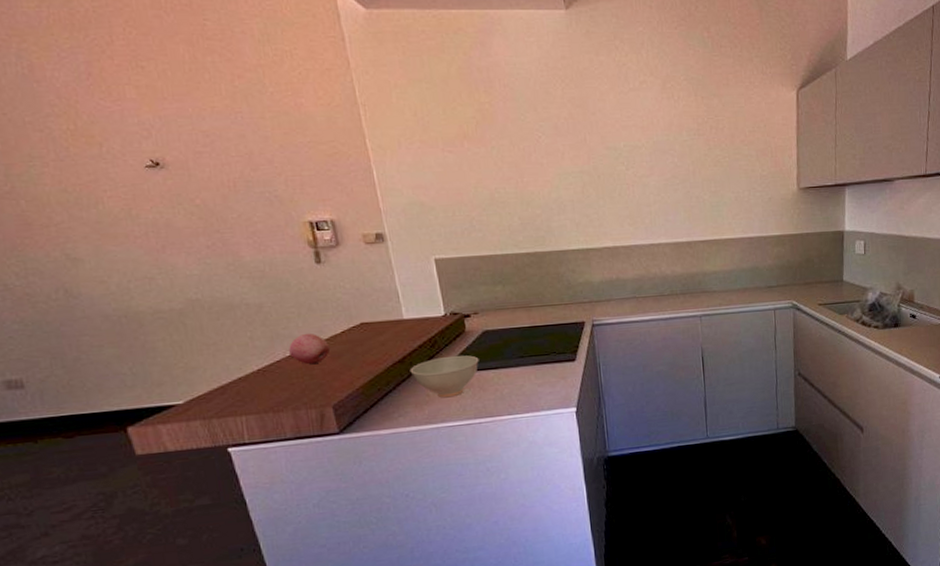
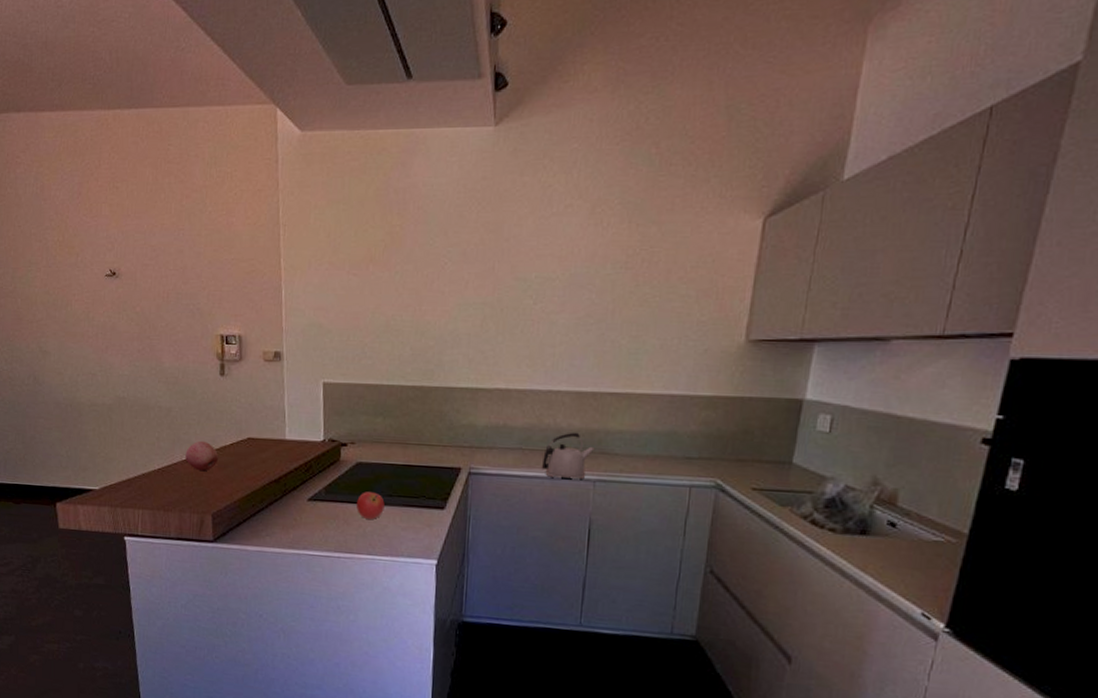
bowl: present [410,355,479,398] -> none [283,483,348,526]
fruit: none [489,356,518,383] -> present [356,492,385,520]
kettle: none [654,277,696,318] -> present [541,432,595,479]

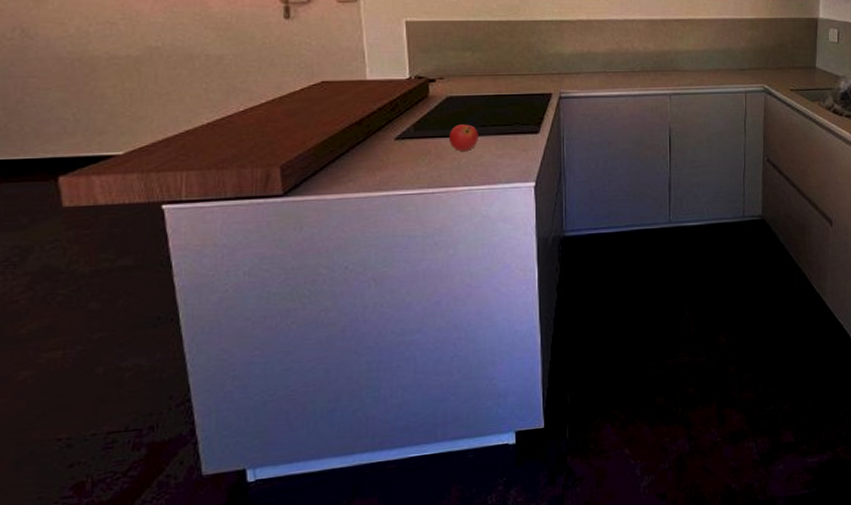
fruit: present [185,440,219,472] -> none [243,88,287,121]
kettle: present [541,432,595,479] -> none [624,54,668,95]

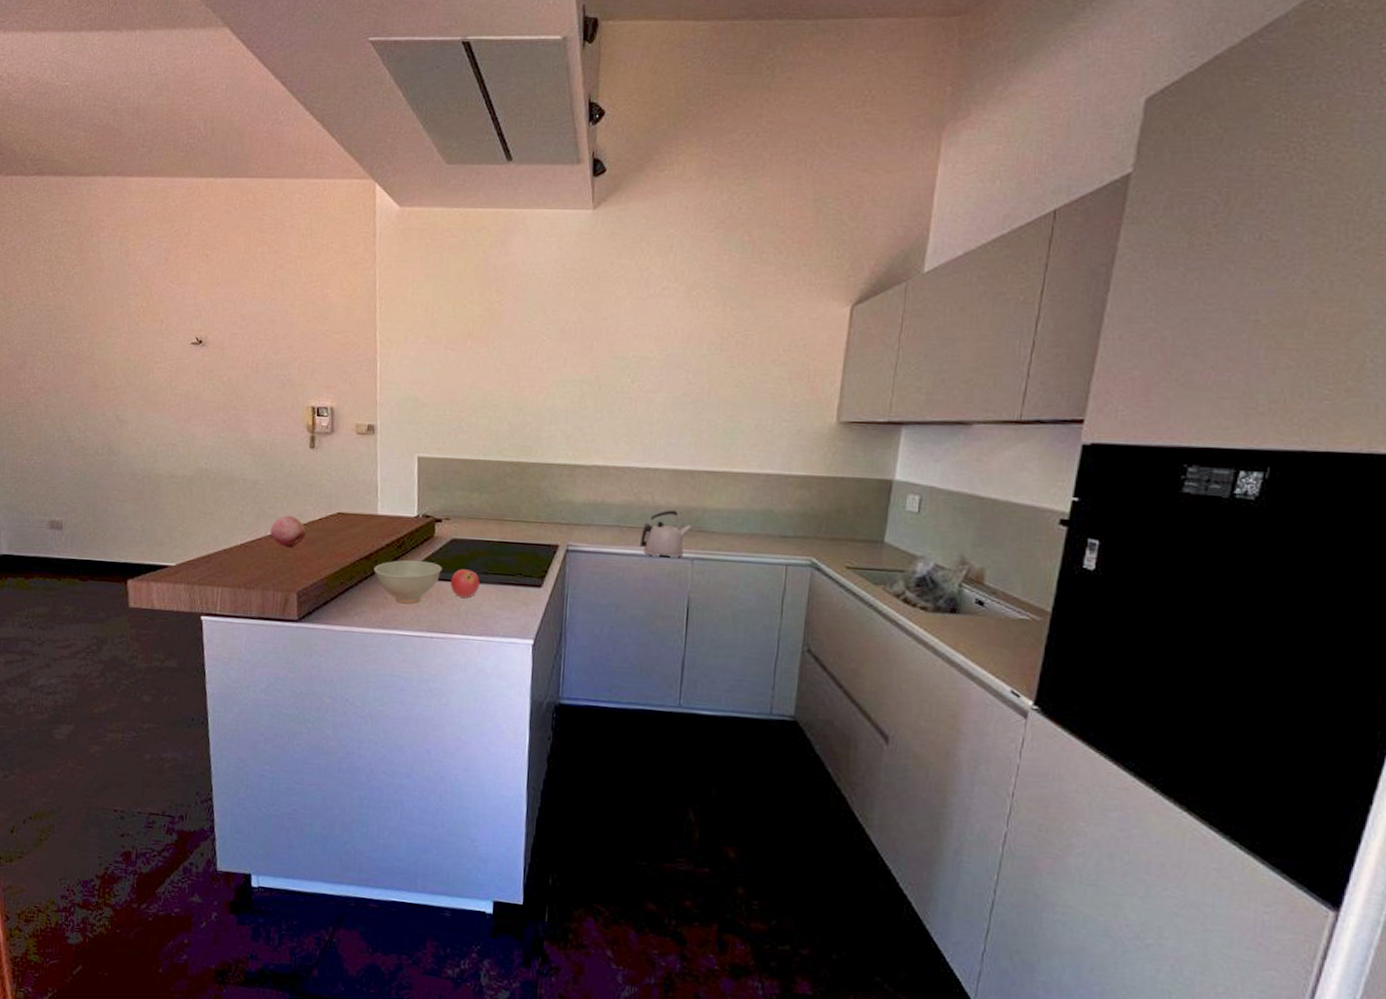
fruit: none [243,88,287,121] -> present [270,515,307,548]
bowl: none [366,120,439,164] -> present [373,560,442,604]
kettle: none [624,54,668,95] -> present [639,509,692,557]

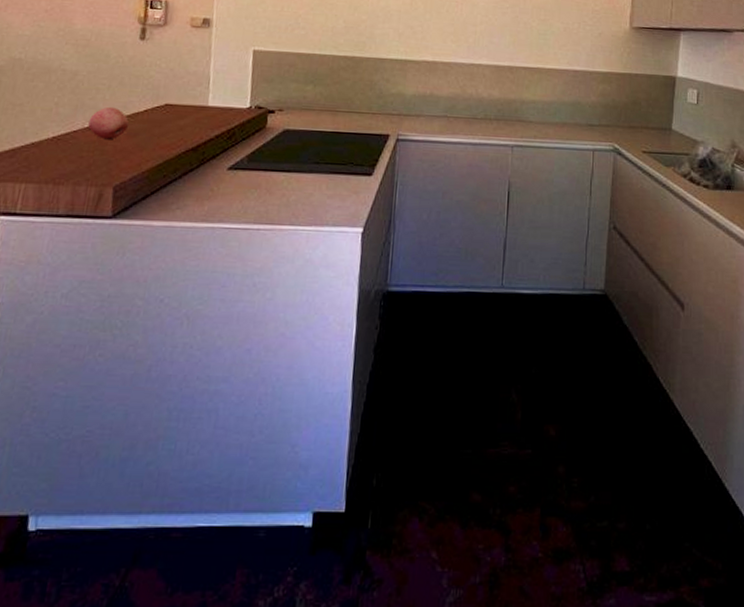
bowl: present [373,560,442,604] -> none [200,151,273,196]
fruit: present [450,569,480,599] -> none [280,159,311,189]
kettle: present [639,509,692,557] -> none [464,101,512,145]

